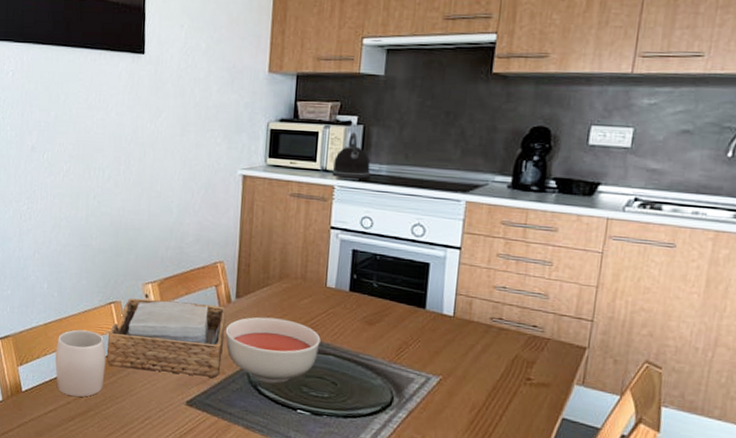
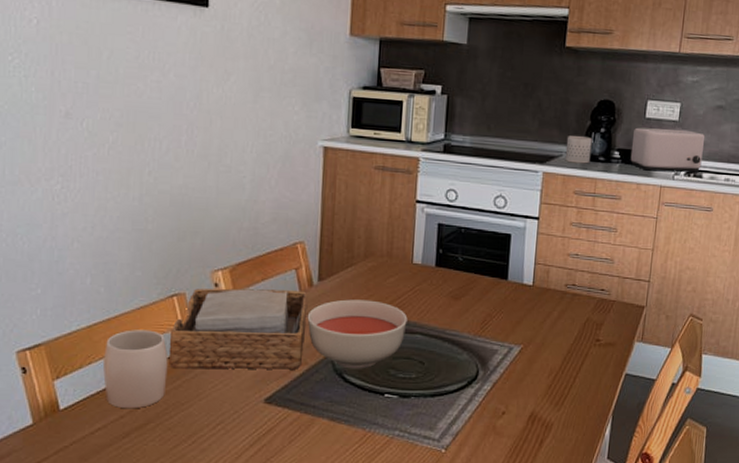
kettle: present [332,132,370,179] -> none [417,102,455,151]
mug: none [491,164,524,194] -> present [565,136,592,164]
toaster: none [569,155,666,204] -> present [630,127,705,173]

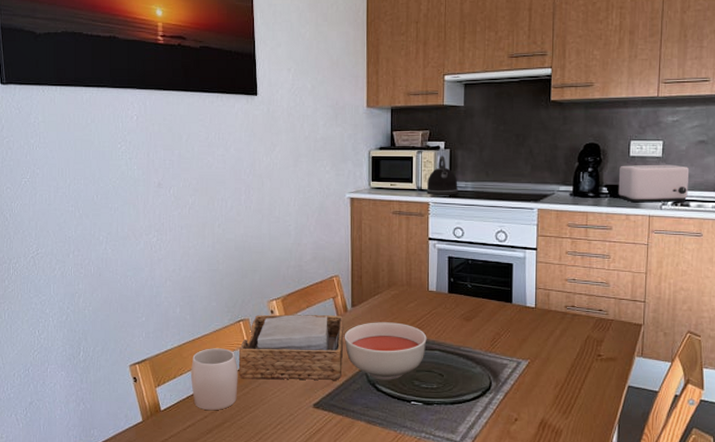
kettle: none [417,102,455,151] -> present [426,156,458,195]
mug: present [565,136,592,164] -> none [557,176,581,200]

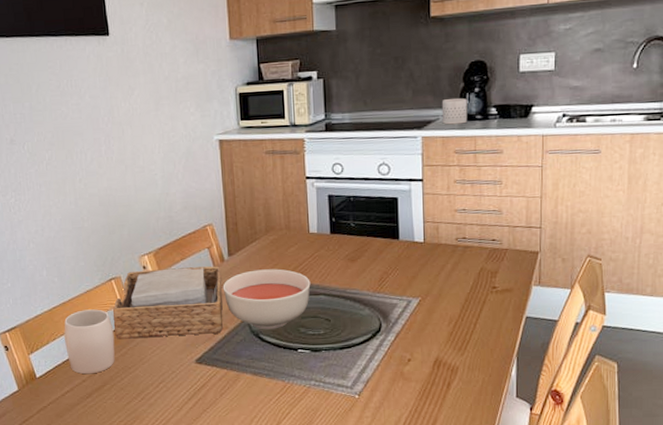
kettle: present [426,156,458,195] -> none [300,86,335,131]
mug: none [557,176,581,200] -> present [441,98,468,125]
toaster: present [618,164,690,203] -> none [508,77,585,122]

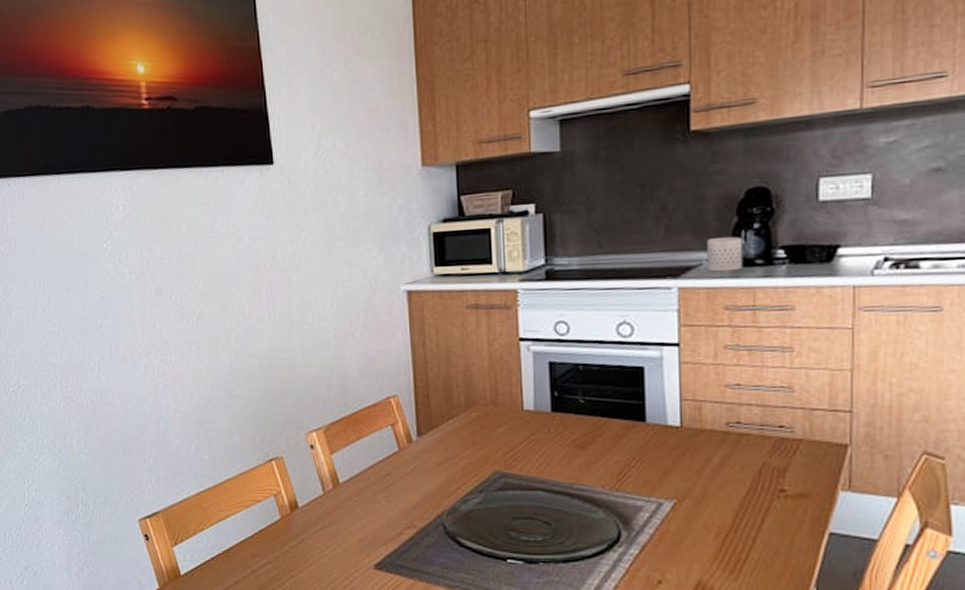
mug: present [64,309,115,375] -> none [214,495,275,575]
napkin holder: present [112,266,223,339] -> none [272,448,410,534]
bowl: present [222,269,311,330] -> none [409,454,525,532]

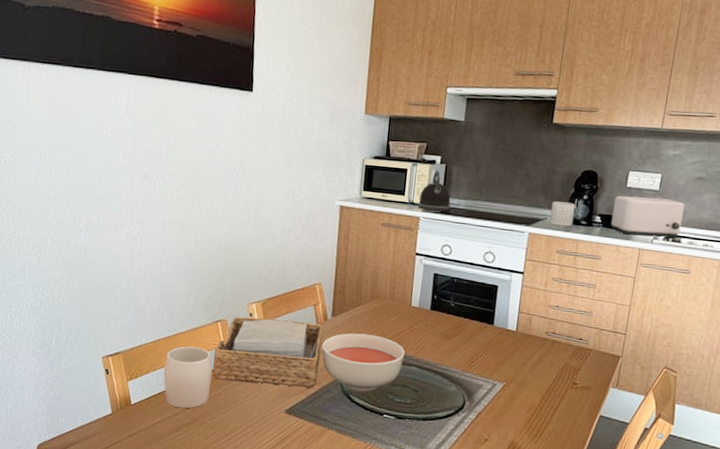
mug: none [214,495,275,575] -> present [163,346,212,409]
napkin holder: none [272,448,410,534] -> present [212,317,323,388]
bowl: none [409,454,525,532] -> present [322,333,405,392]
kettle: none [512,223,558,279] -> present [418,170,451,212]
toaster: none [801,207,918,269] -> present [611,195,685,238]

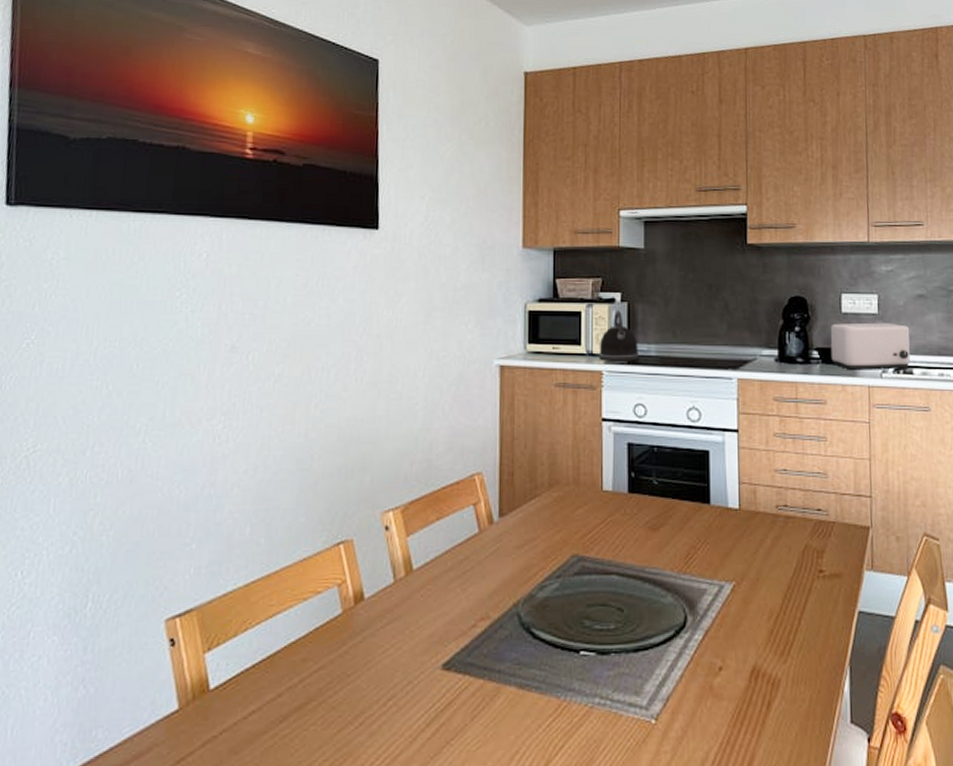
mug: present [163,346,212,409] -> none [260,586,333,685]
napkin holder: present [212,317,323,388] -> none [333,530,488,632]
bowl: present [322,333,405,392] -> none [488,536,601,622]
mug: present [549,201,576,227] -> none [759,337,788,367]

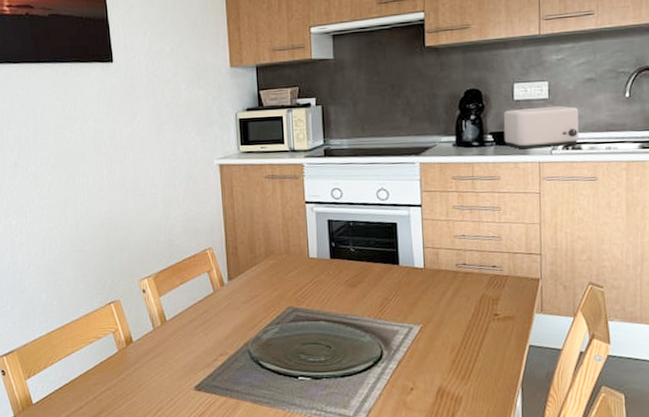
kettle: present [599,310,638,361] -> none [299,113,333,156]

